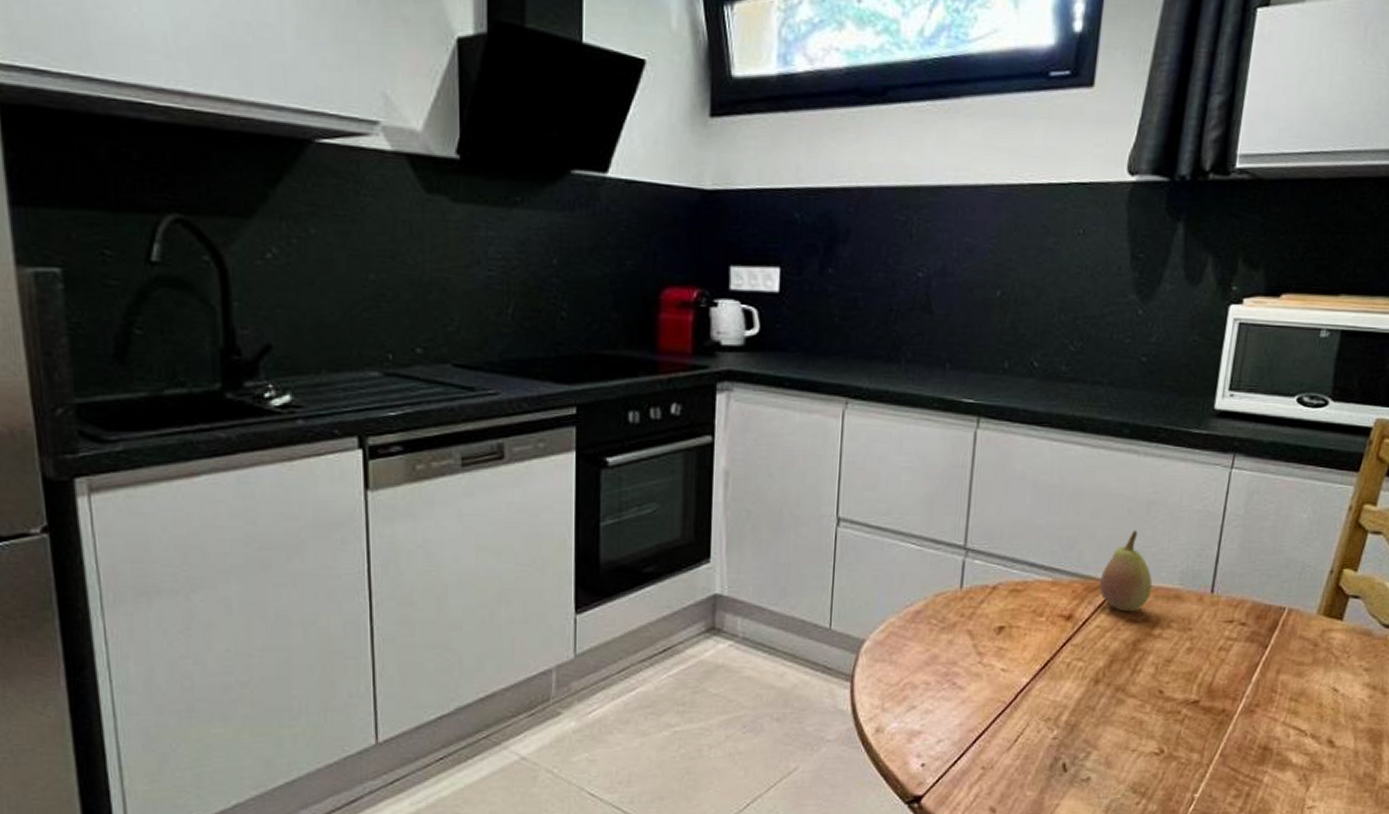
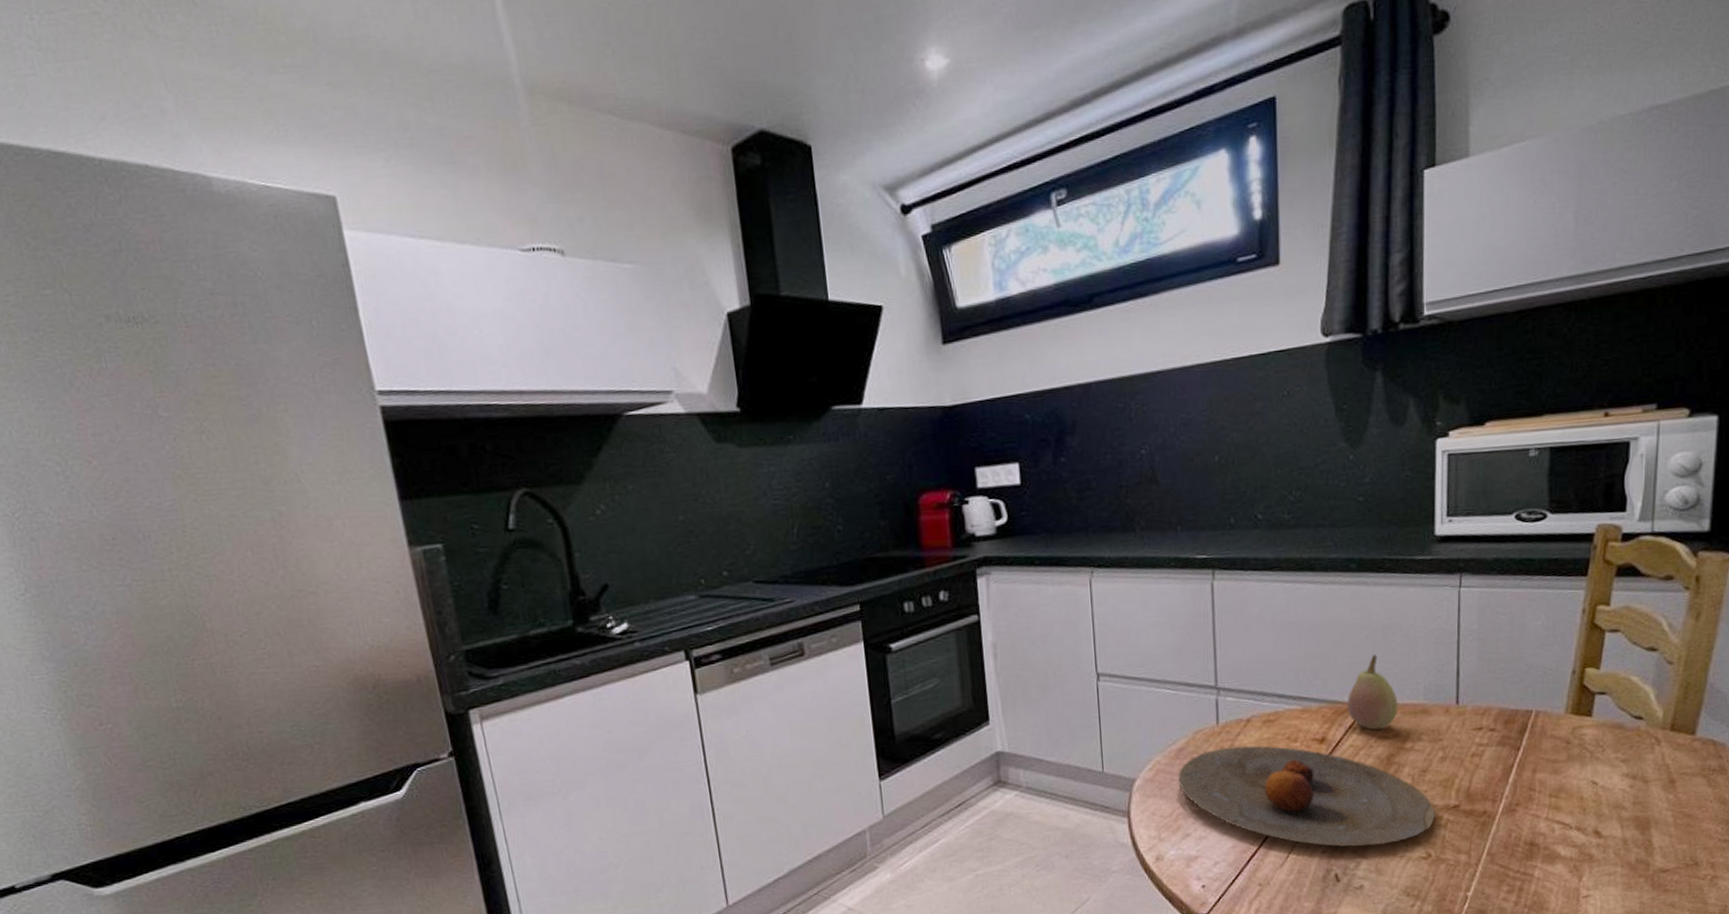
plate: none [910,615,1174,736] -> present [1178,745,1435,847]

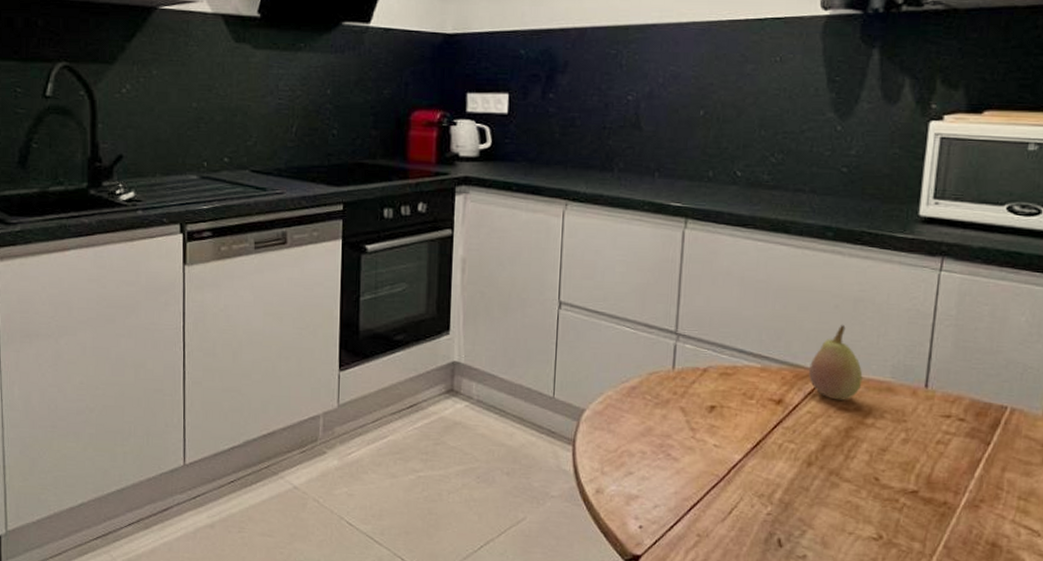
plate: present [1178,745,1435,847] -> none [627,393,891,518]

